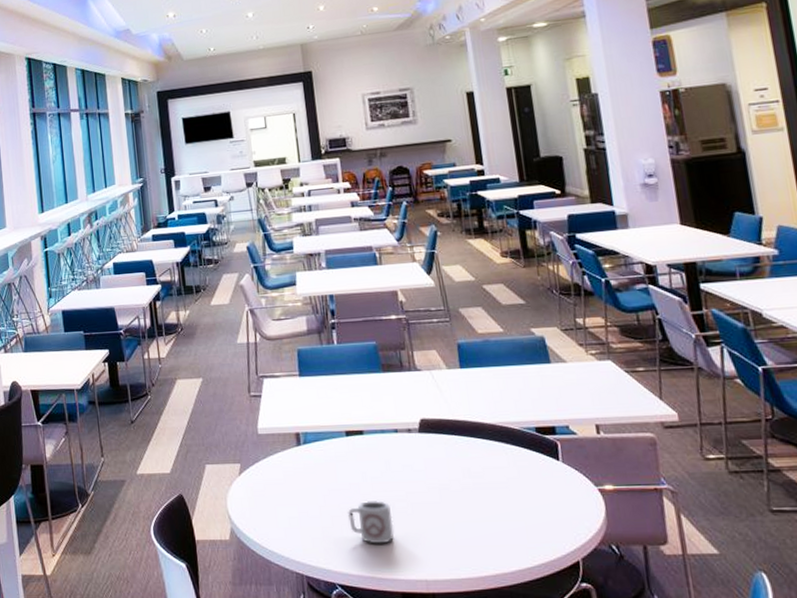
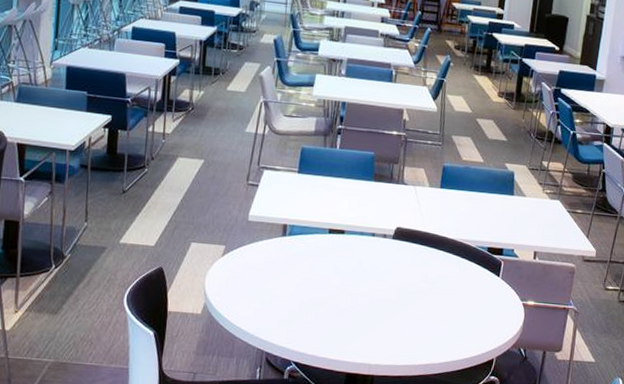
cup: present [348,501,395,544] -> none [314,292,353,331]

